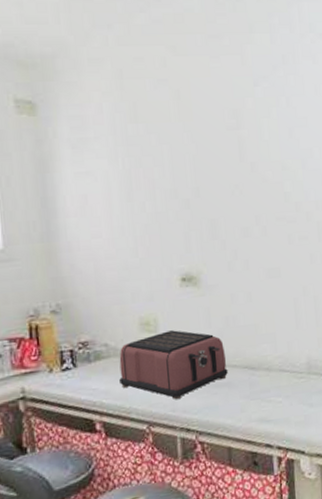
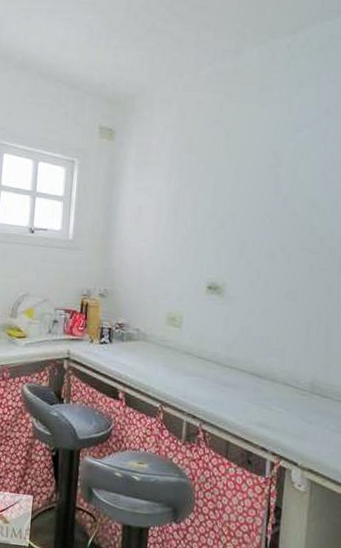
toaster: present [119,330,228,400] -> none [144,328,237,389]

